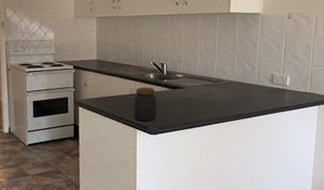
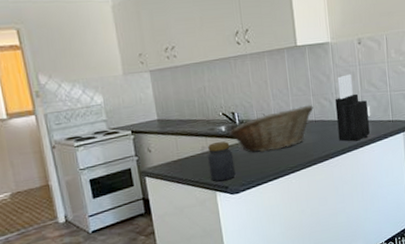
fruit basket: none [157,67,236,103] -> present [230,105,313,153]
knife block: none [255,44,288,106] -> present [335,74,370,142]

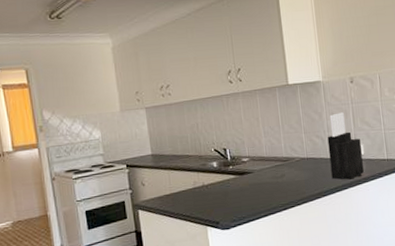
jar: present [207,141,236,182] -> none [198,177,227,217]
fruit basket: present [230,105,313,153] -> none [221,142,305,189]

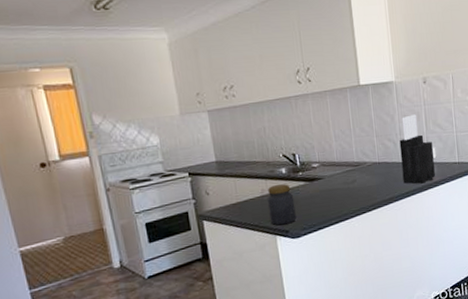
jar: none [198,177,227,217] -> present [267,184,296,226]

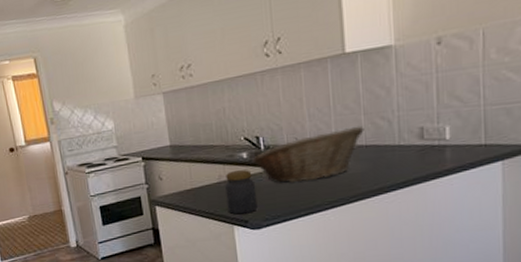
fruit basket: none [290,146,377,196] -> present [252,126,364,183]
knife block: present [399,114,435,184] -> none [396,85,447,172]

